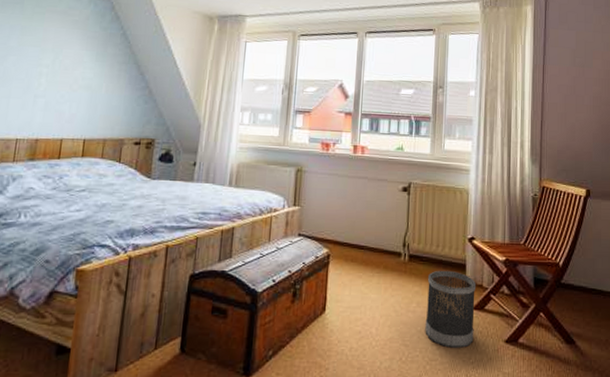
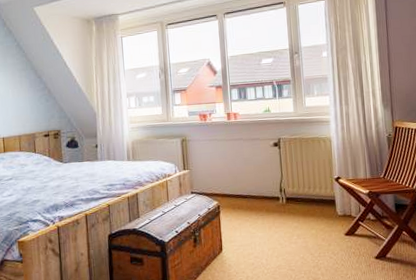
wastebasket: present [425,270,477,348] -> none [304,206,349,268]

